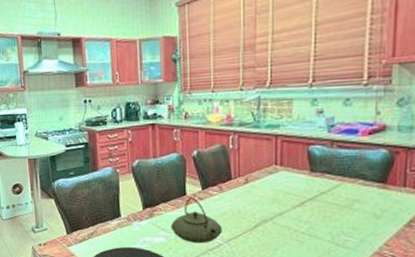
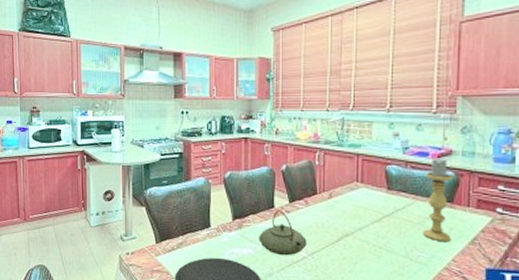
candle holder: none [351,134,387,226] -> present [423,158,453,242]

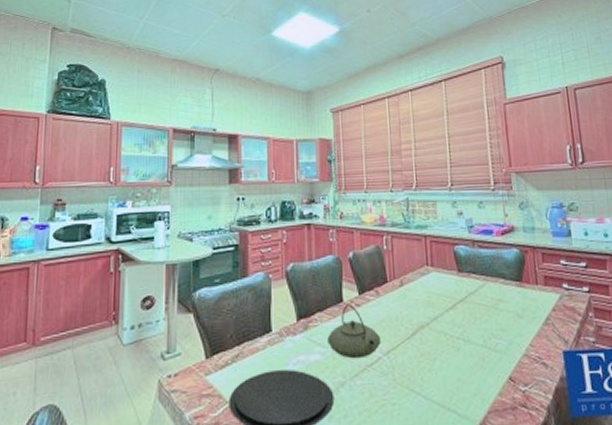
candle holder: present [423,158,453,242] -> none [493,235,526,326]

